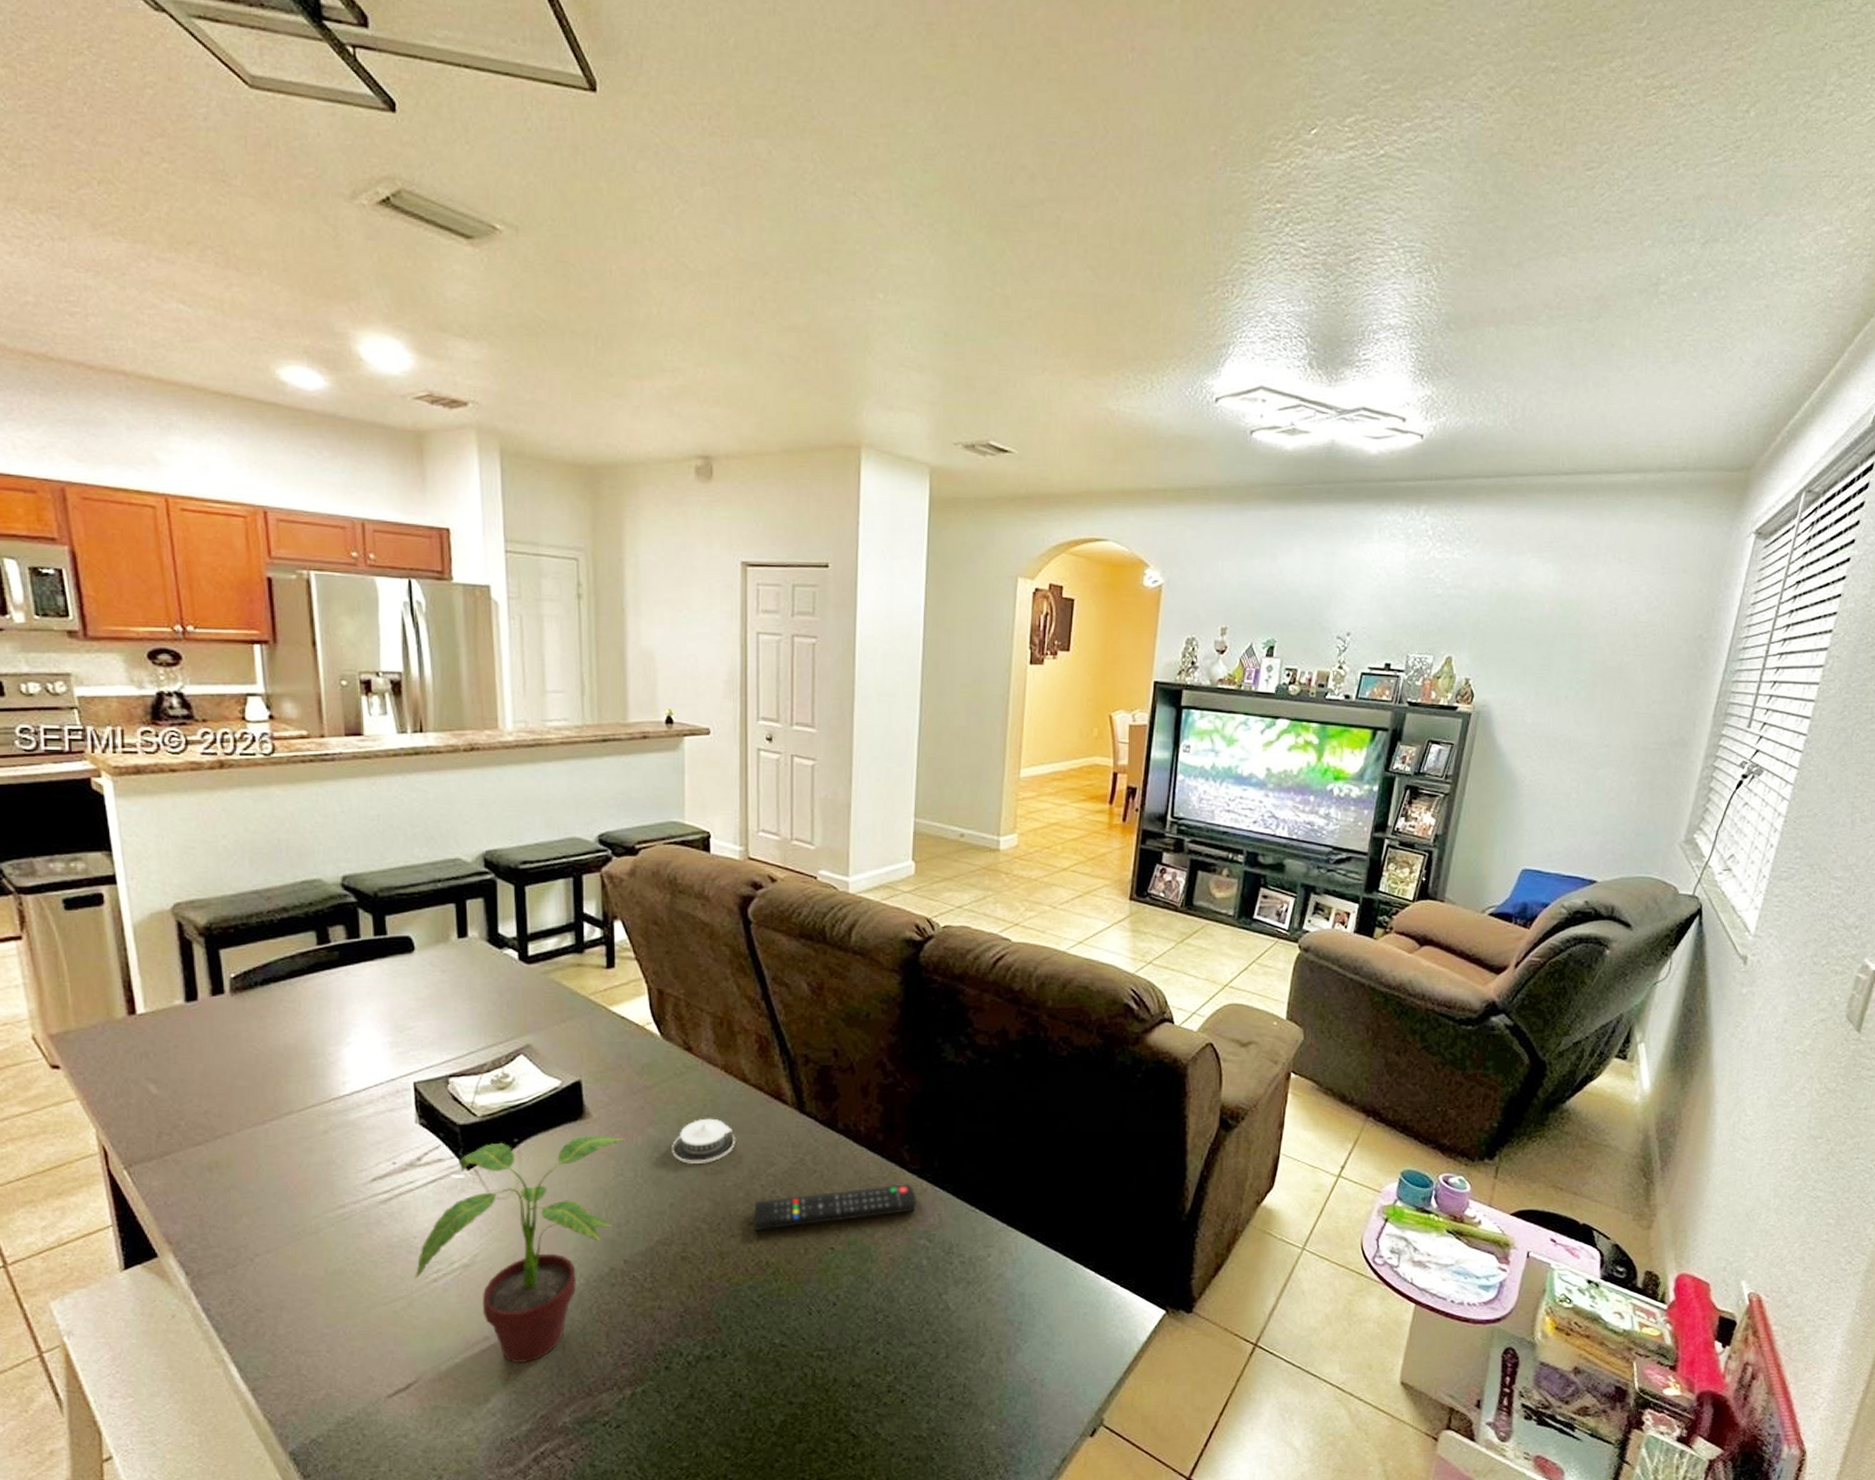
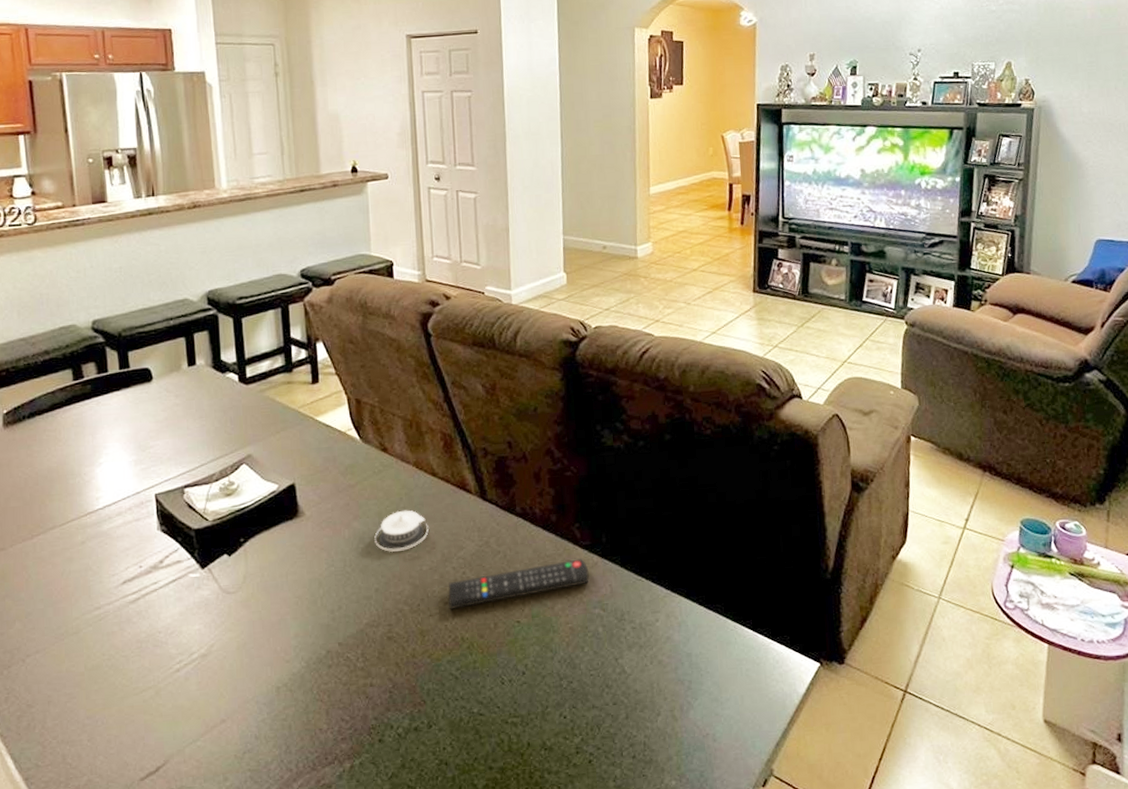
potted plant: present [414,1135,625,1364] -> none [160,530,335,744]

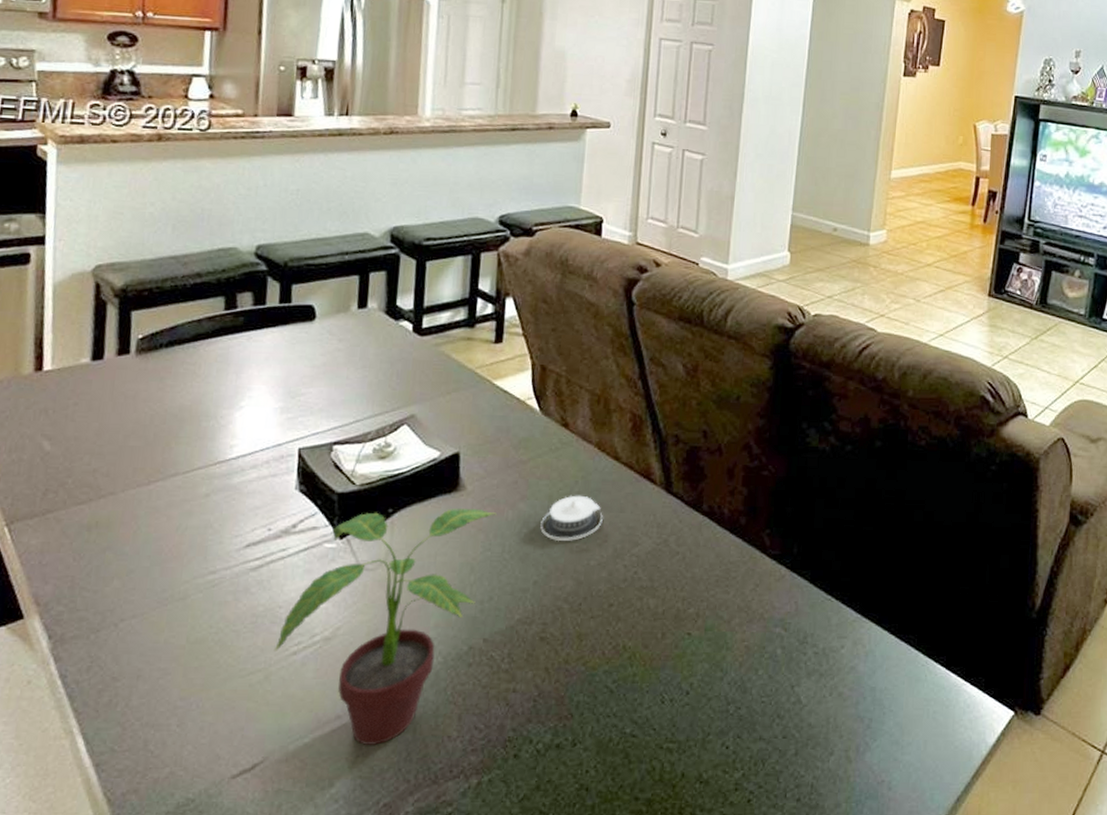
potted plant: none [160,530,335,744] -> present [275,508,497,746]
remote control: present [448,558,589,610] -> none [613,569,775,614]

